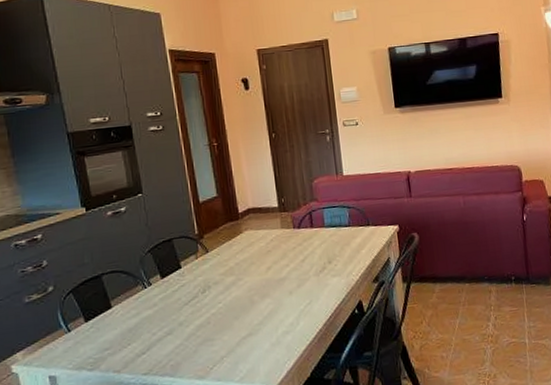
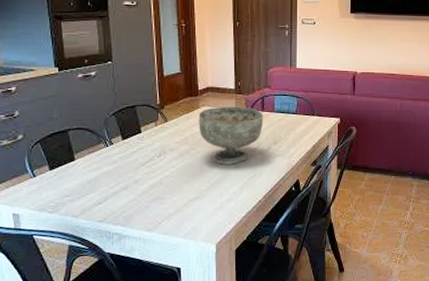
decorative bowl: none [242,225,314,294] -> present [198,106,264,165]

